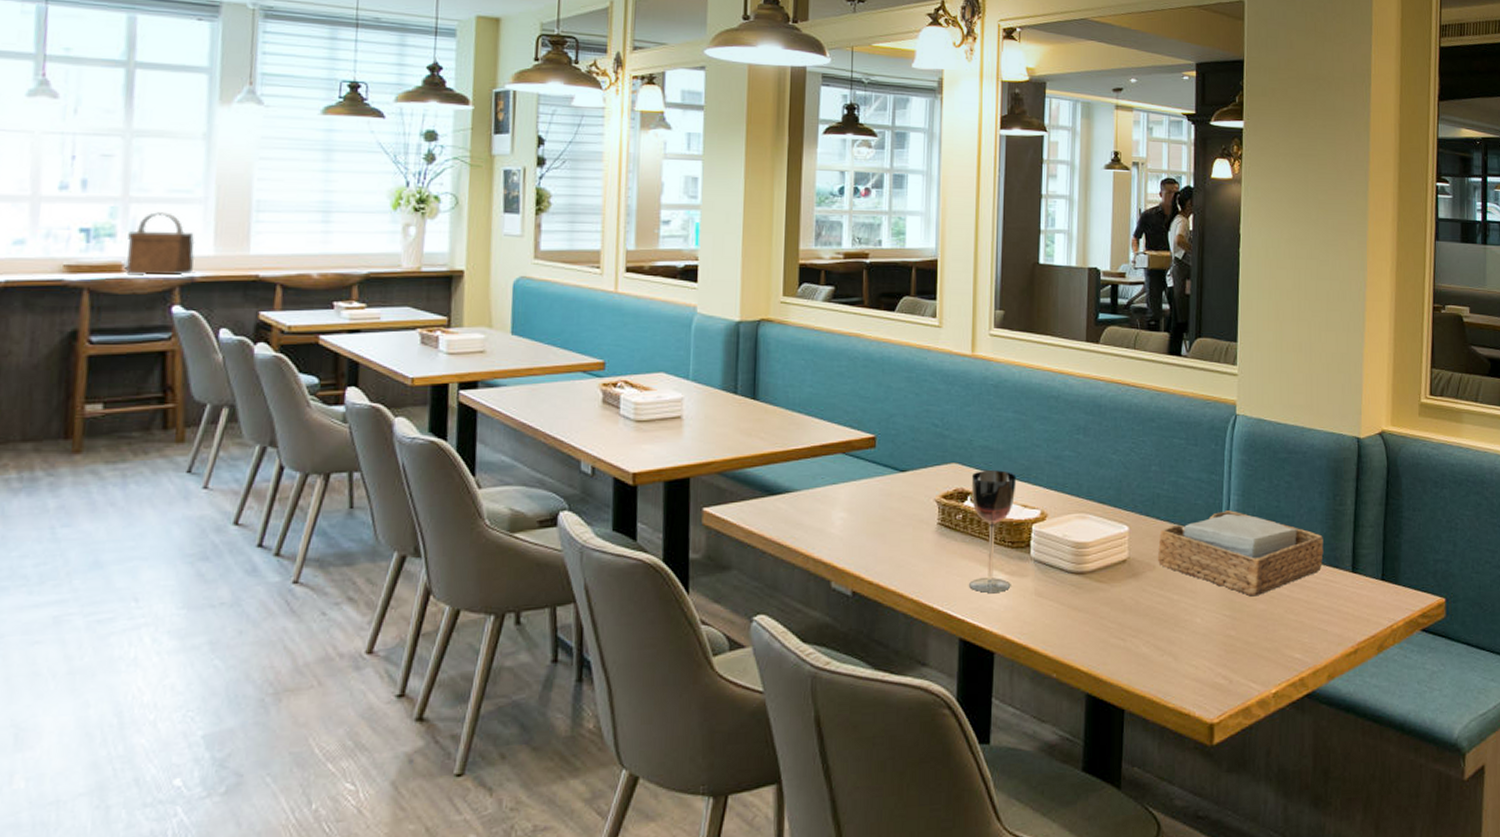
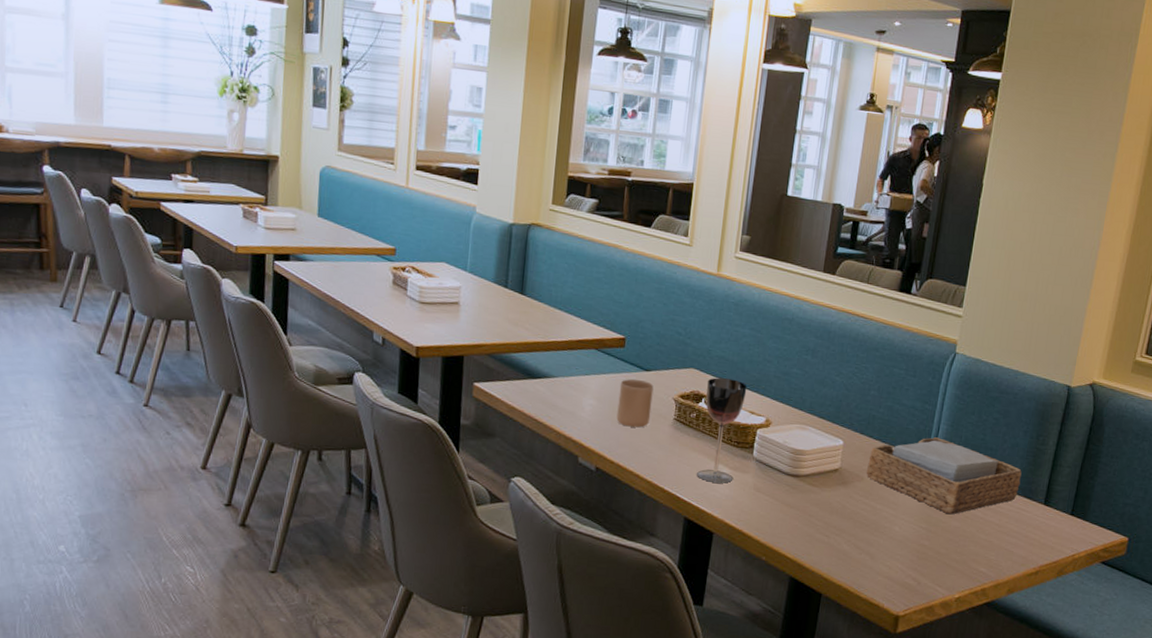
handbag: present [125,212,195,275] -> none [4,82,60,139]
cup: none [872,482,912,539] -> present [616,379,654,428]

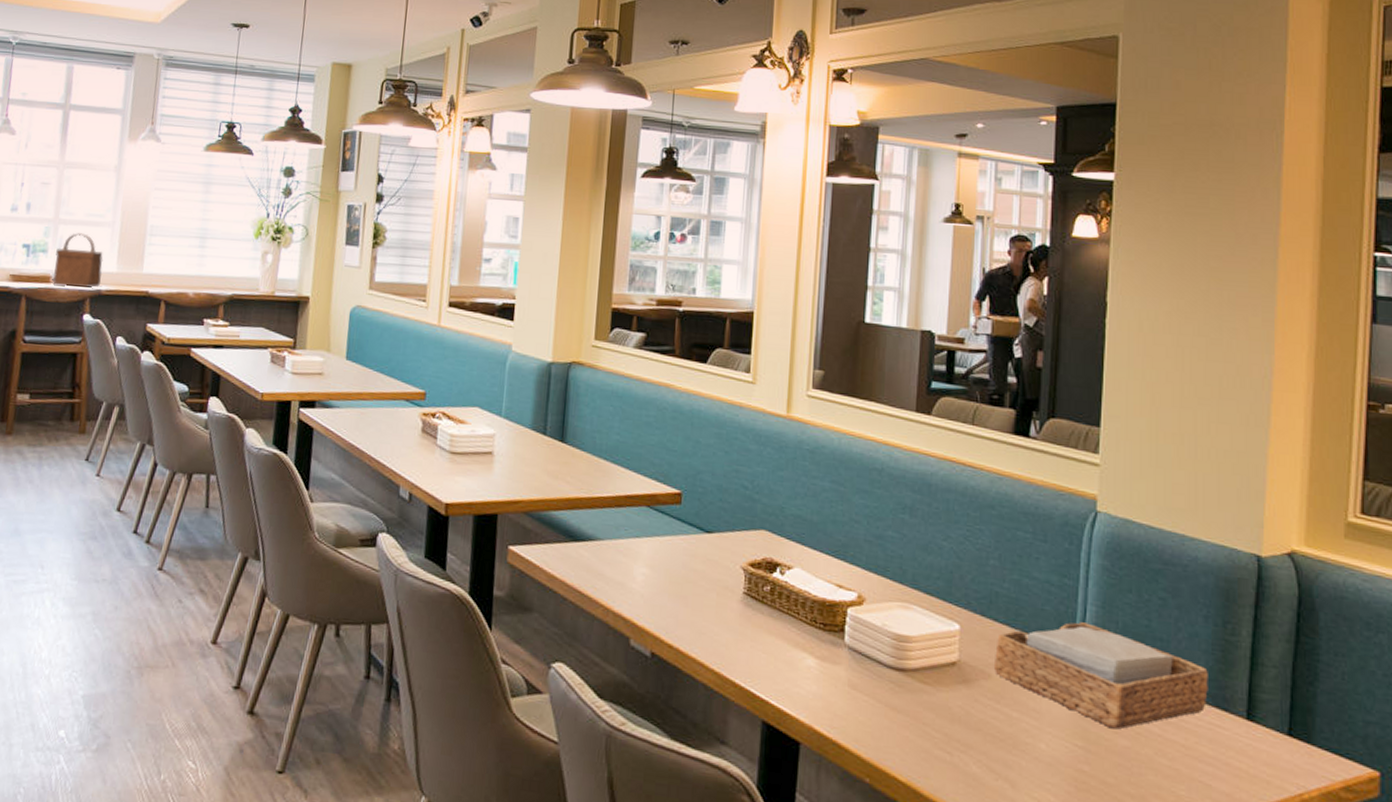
handbag: none [4,82,60,139] -> present [52,233,104,288]
cup: present [616,379,654,428] -> none [674,542,717,603]
wineglass: present [697,377,747,483] -> none [775,541,832,678]

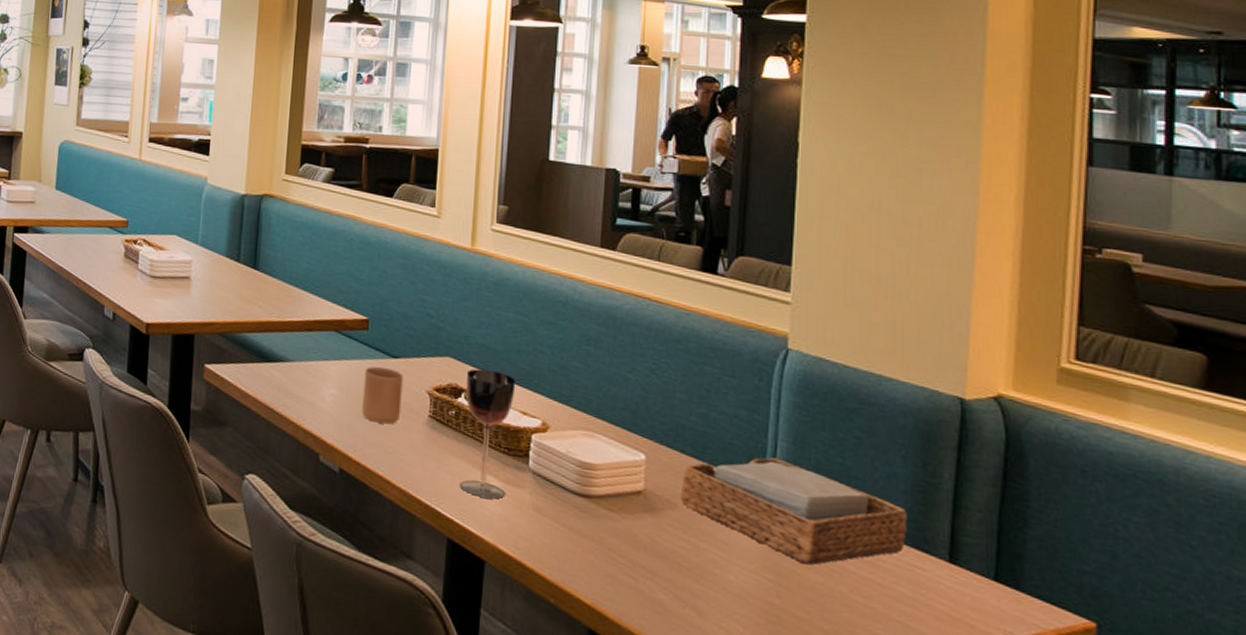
cup: none [674,542,717,603] -> present [362,366,403,425]
wineglass: none [775,541,832,678] -> present [460,368,516,499]

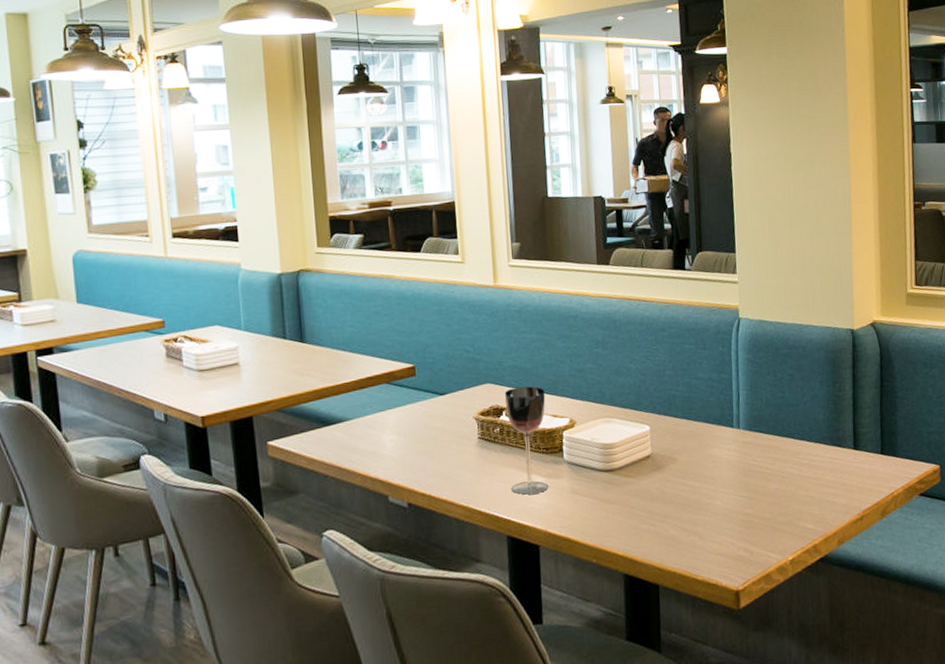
cup: present [362,366,403,425] -> none [417,405,455,455]
napkin holder: present [680,457,907,565] -> none [677,404,827,478]

